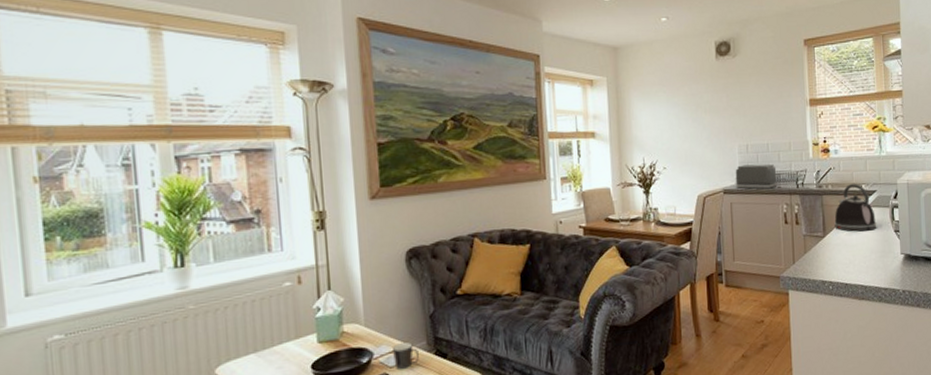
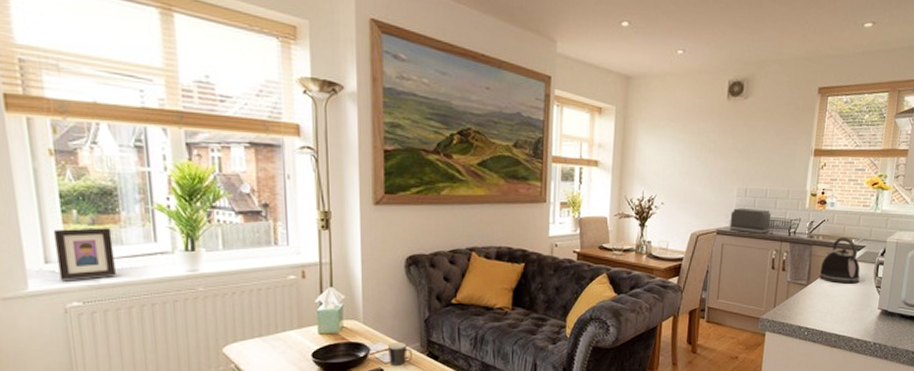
picture frame: none [35,252,101,312] -> present [53,228,116,280]

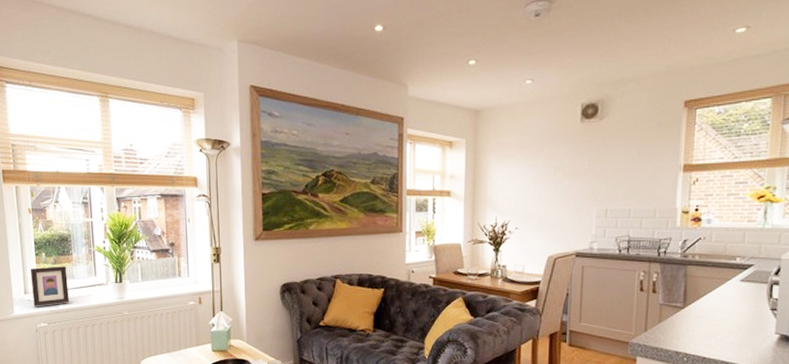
toaster: present [730,208,772,234] -> none [590,229,637,255]
kettle: present [819,237,861,284] -> none [697,256,750,306]

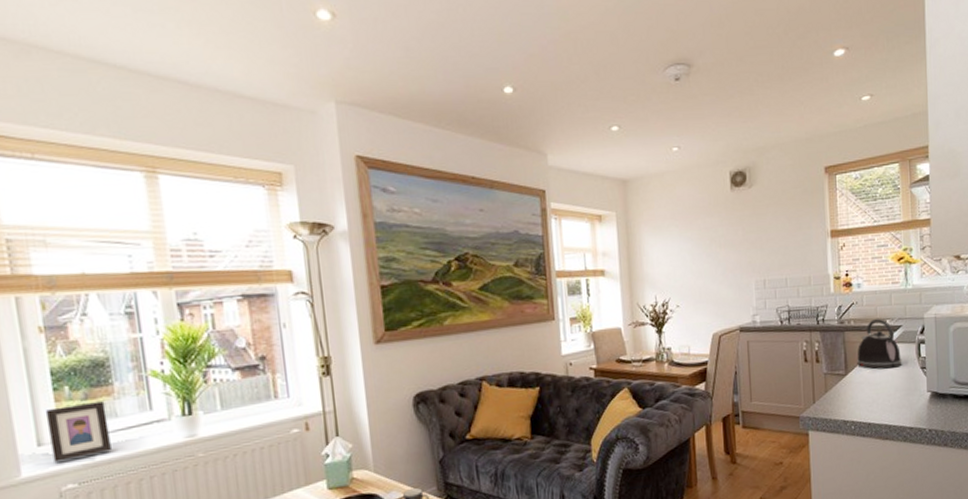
kettle: none [697,256,750,306] -> present [857,319,902,369]

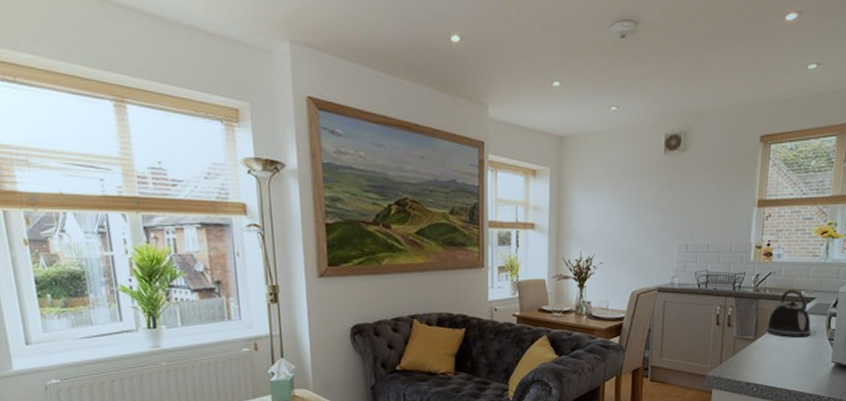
picture frame: present [45,401,112,462] -> none [31,310,88,359]

